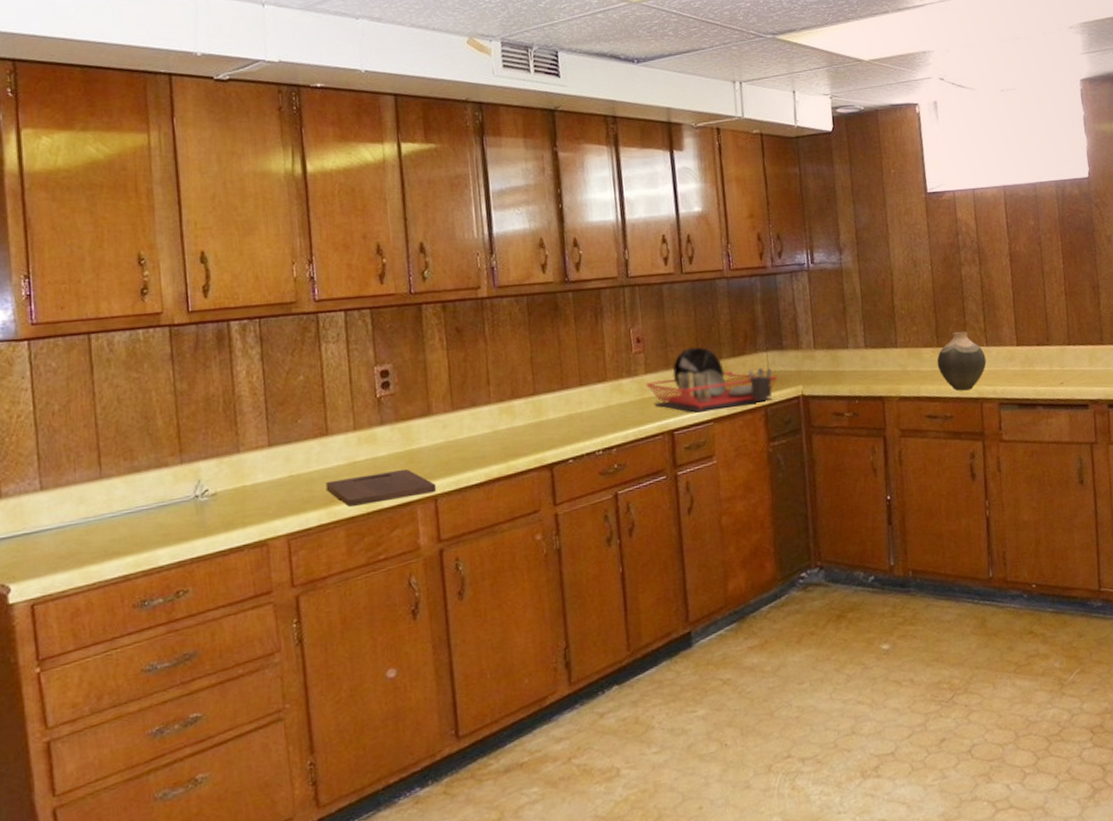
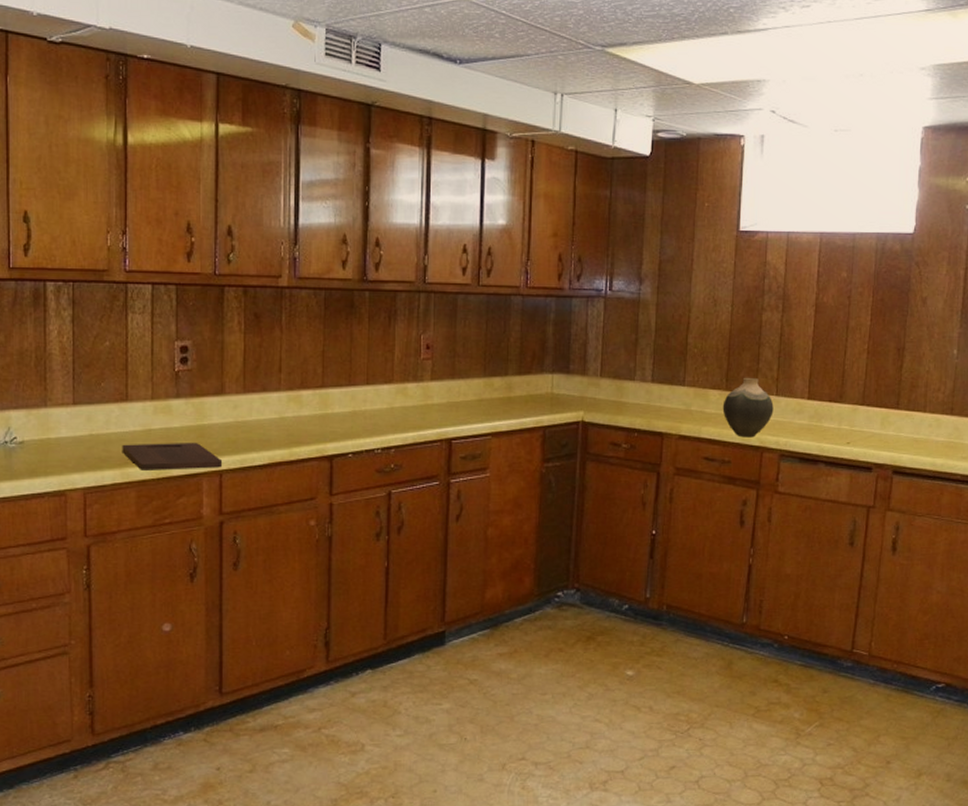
dish rack: present [646,346,777,414] -> none [430,360,560,426]

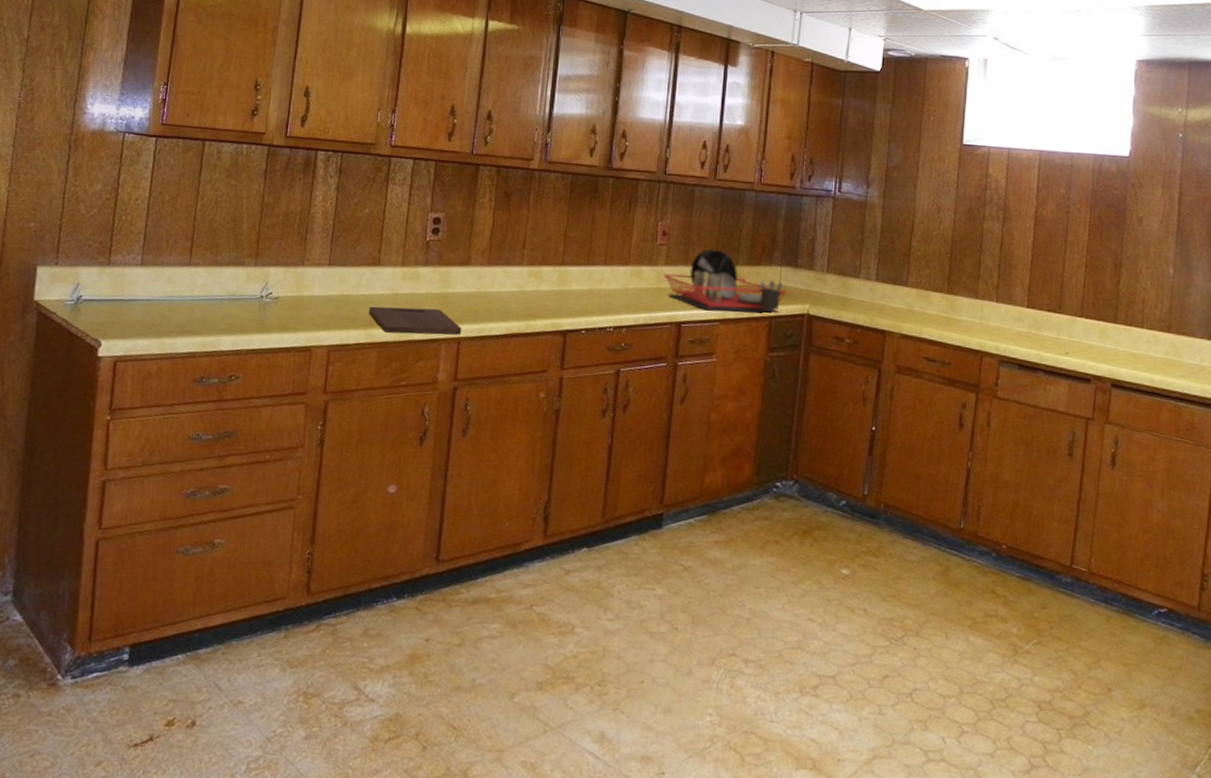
dish rack: none [430,360,560,426] -> present [664,249,787,315]
vase: present [722,377,774,438] -> none [944,282,994,342]

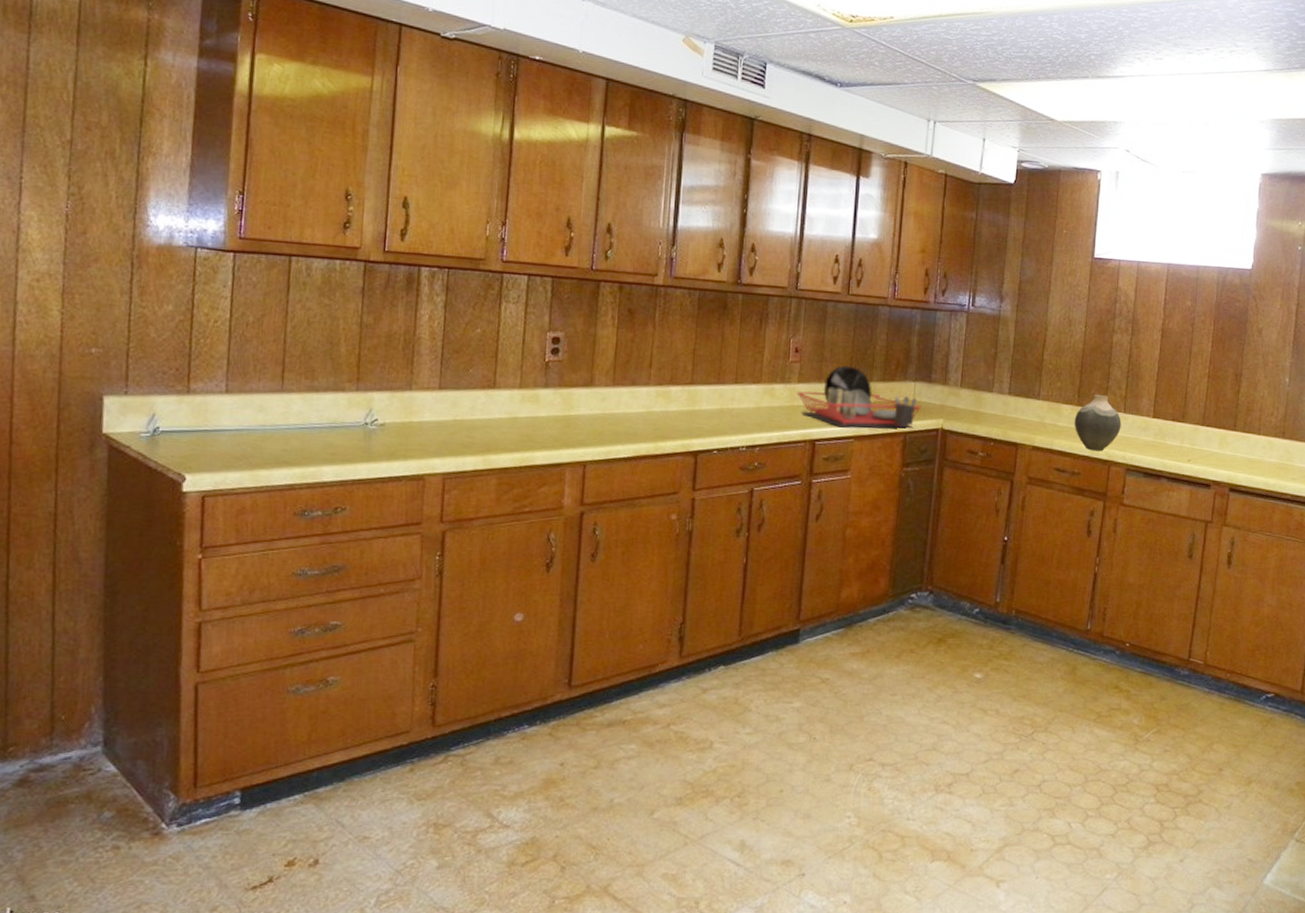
cutting board: present [368,306,462,336] -> none [485,431,588,460]
vase: none [944,282,994,342] -> present [1074,394,1121,452]

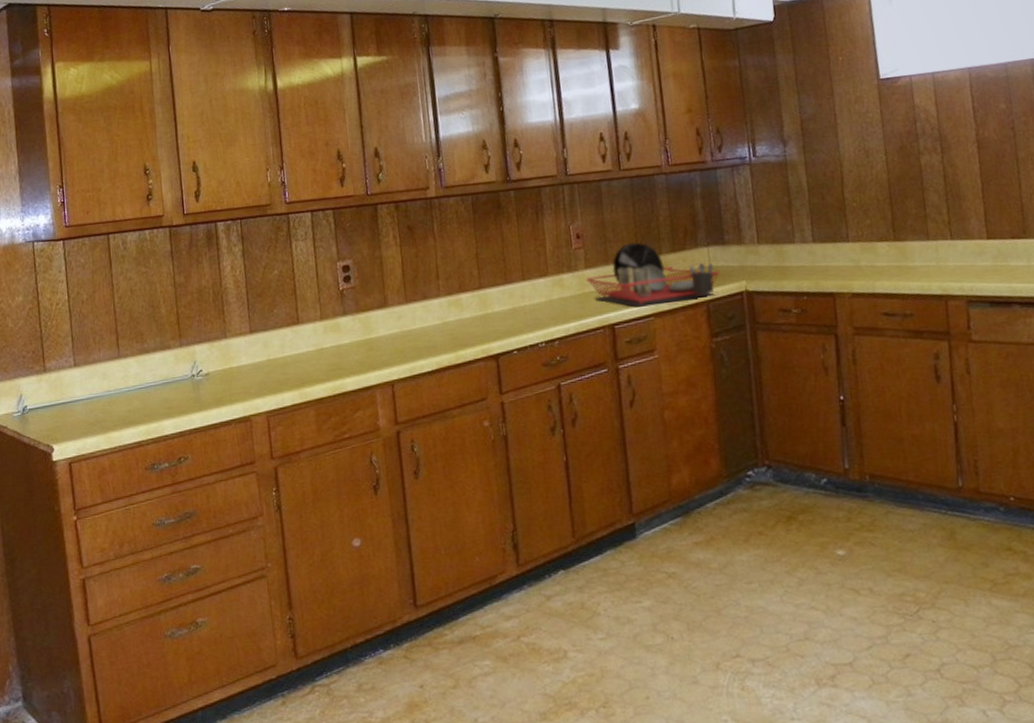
vase: present [1074,394,1121,452] -> none [894,224,952,288]

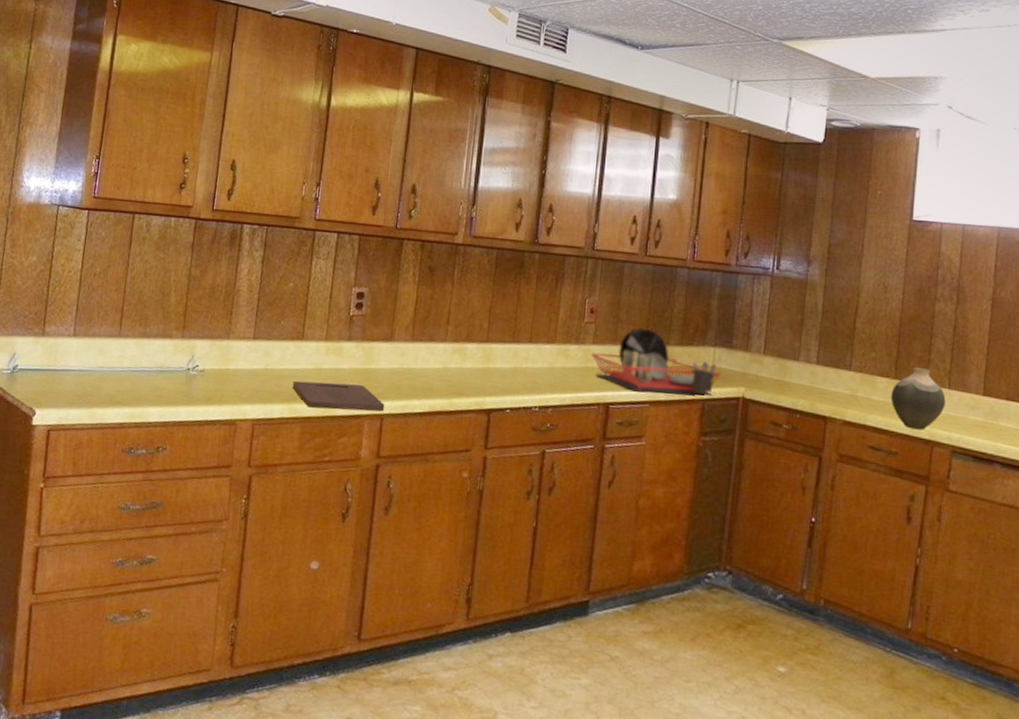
cutting board: none [297,356,394,390] -> present [292,380,385,412]
vase: none [894,224,952,288] -> present [890,367,946,430]

